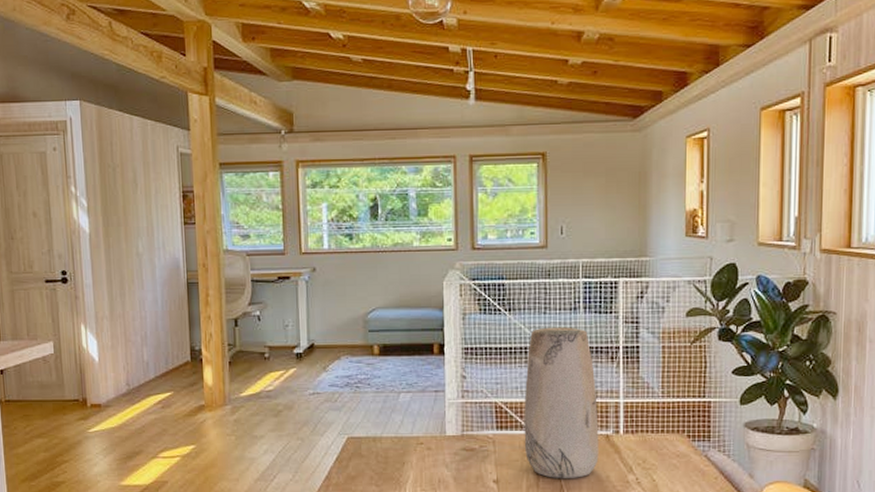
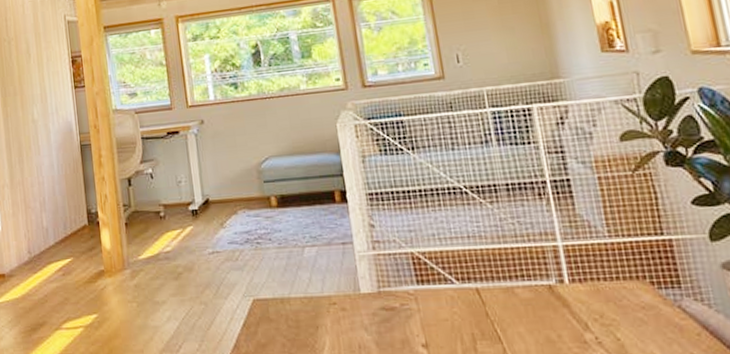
vase: present [524,327,599,478] -> none [439,162,545,340]

